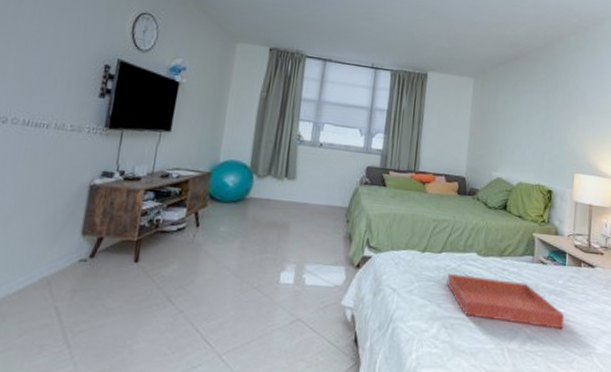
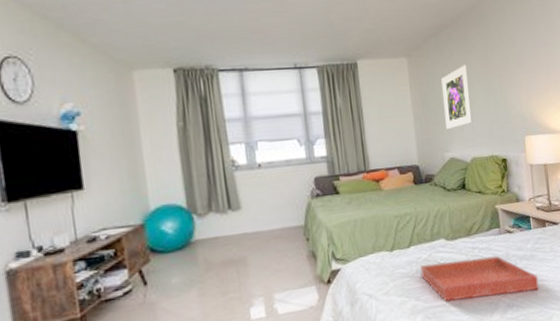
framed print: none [499,95,530,151] -> present [441,64,474,130]

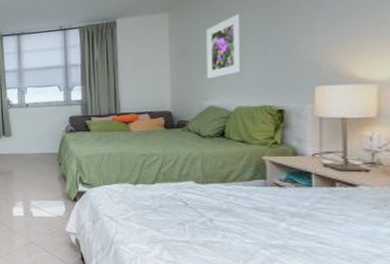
tray: present [420,254,539,302] -> none [164,201,316,252]

